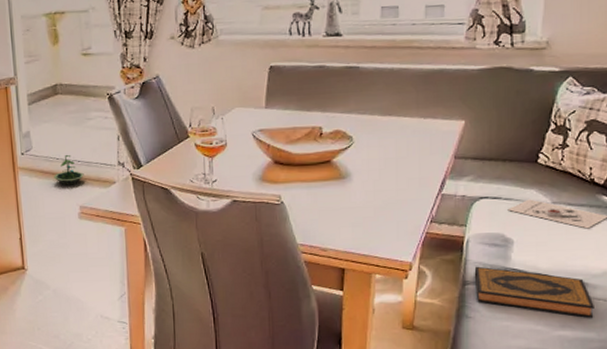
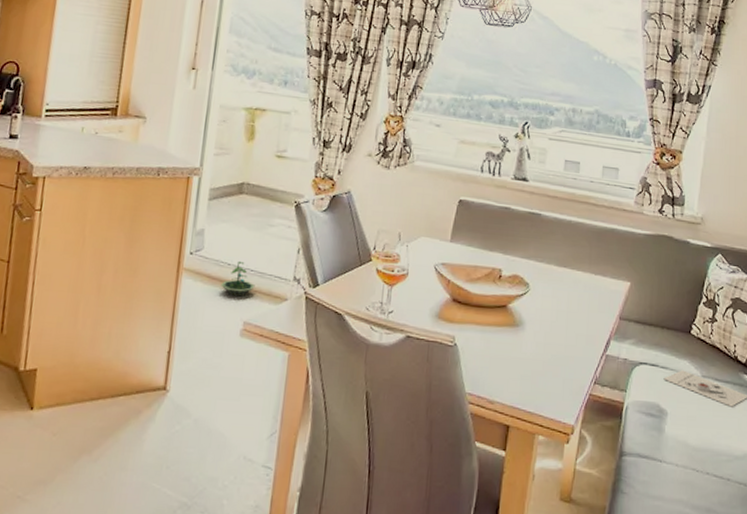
hardback book: present [474,266,594,318] -> none [630,436,736,503]

